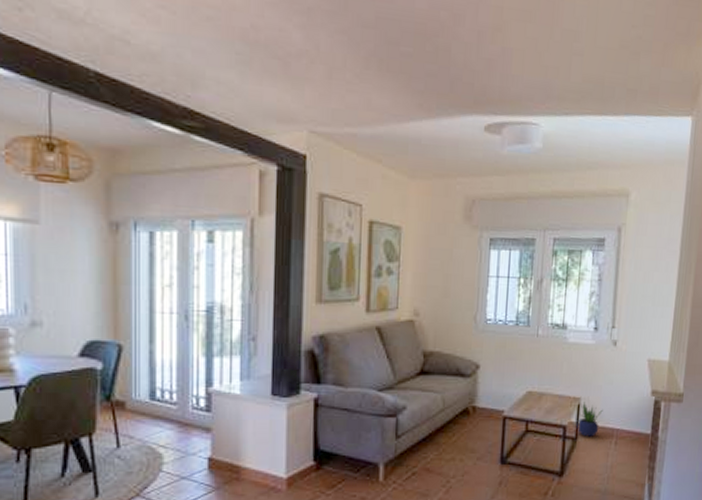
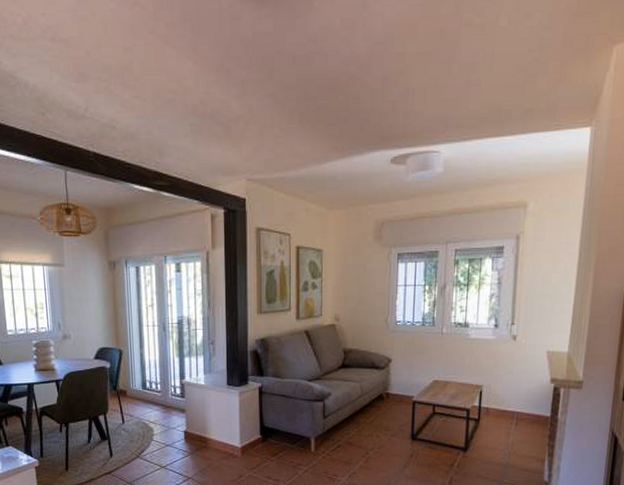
potted plant: present [576,402,603,437] -> none [479,389,504,419]

